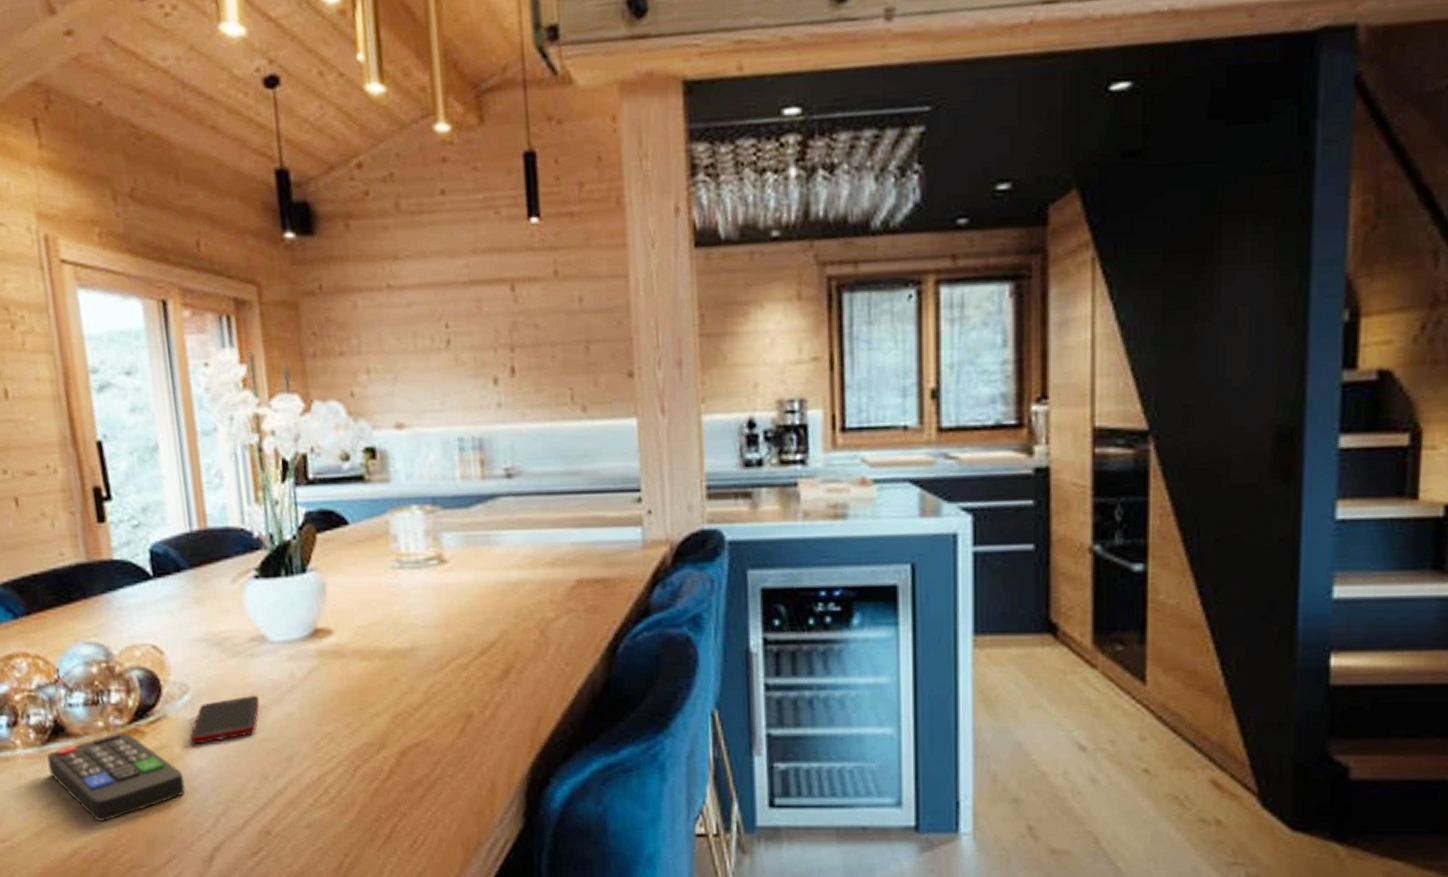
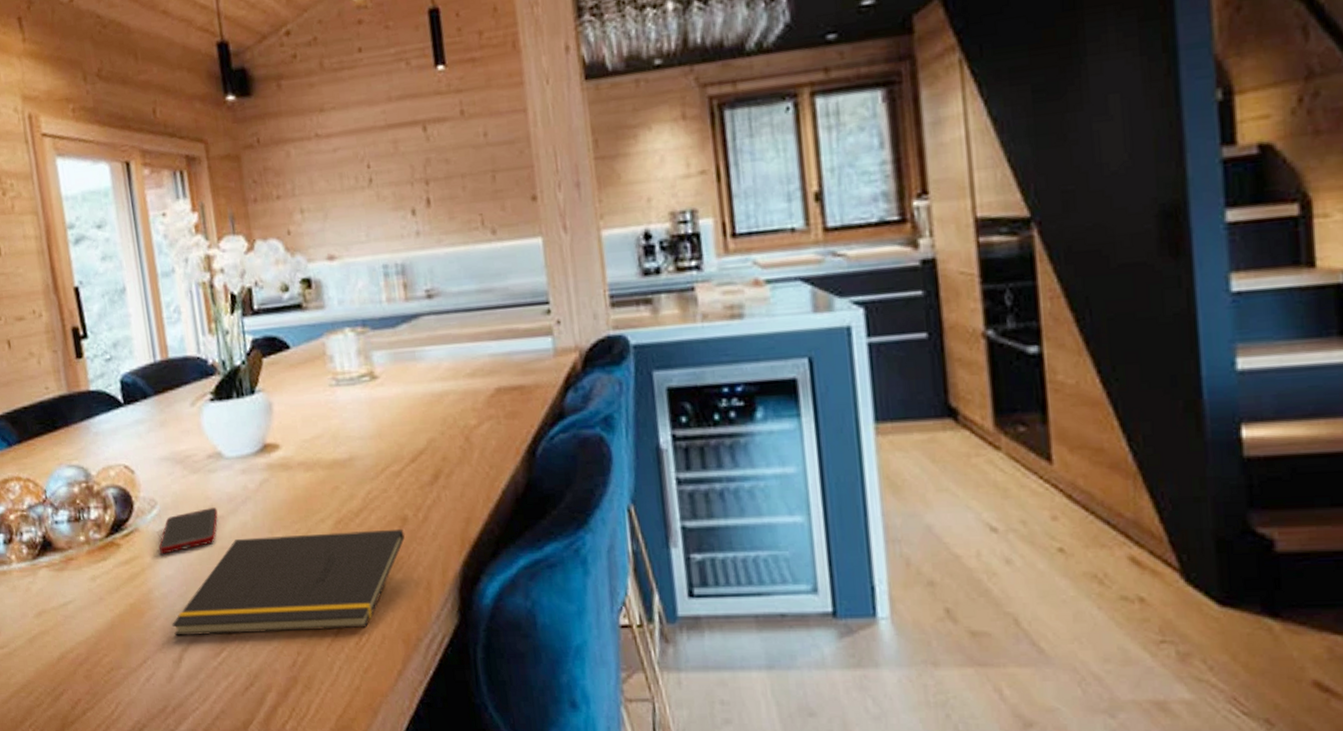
remote control: present [46,732,186,821] -> none [37,545,156,627]
notepad: none [203,726,469,834] -> present [172,528,405,636]

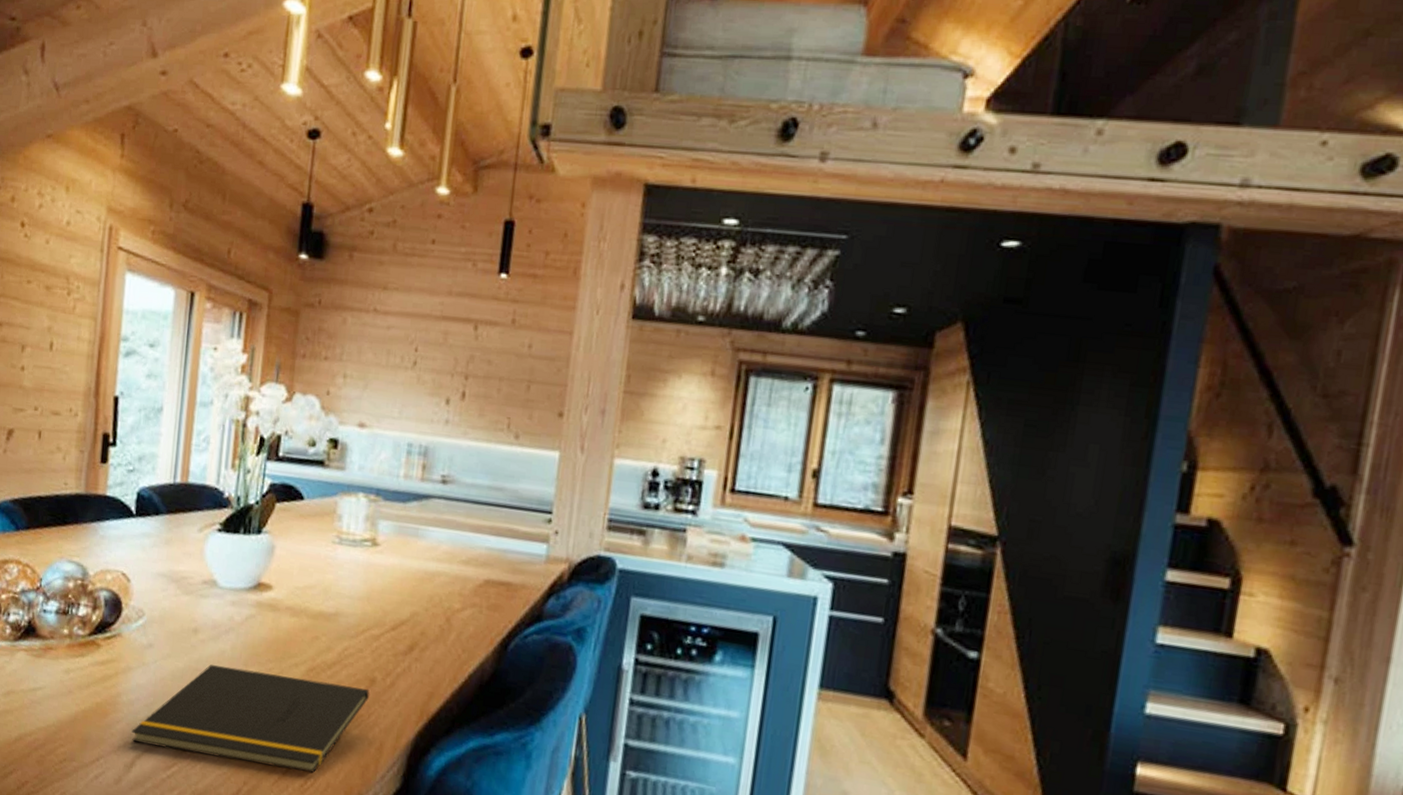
cell phone: present [159,508,218,554] -> none [136,629,200,664]

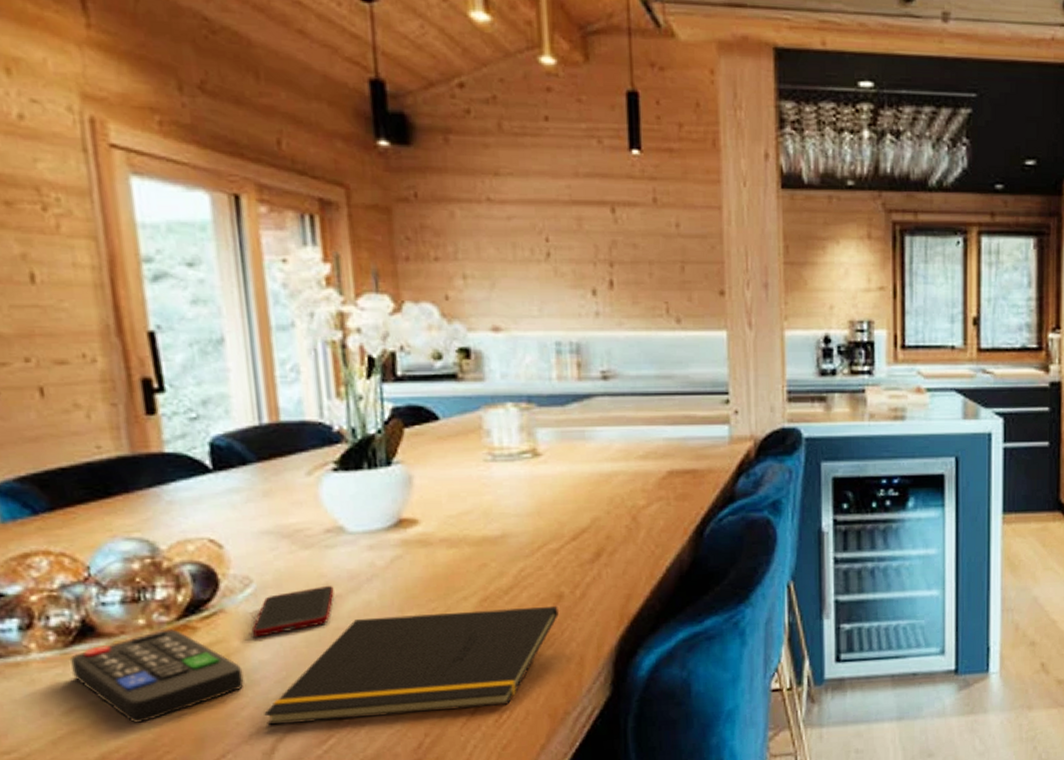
remote control: none [14,641,124,716] -> present [69,629,244,723]
cell phone: none [136,629,200,664] -> present [251,586,334,637]

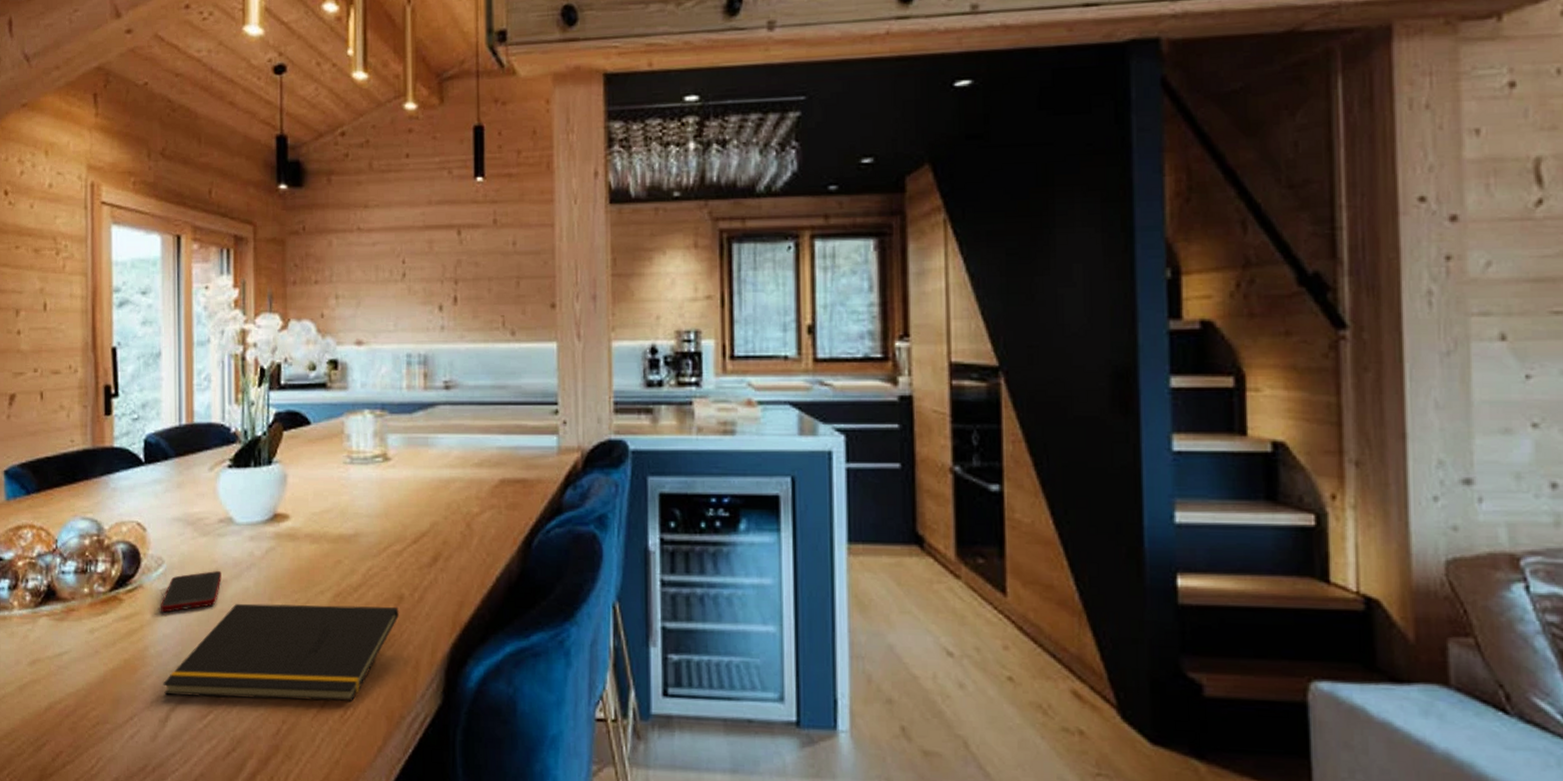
remote control: present [69,629,244,723] -> none [37,599,151,679]

